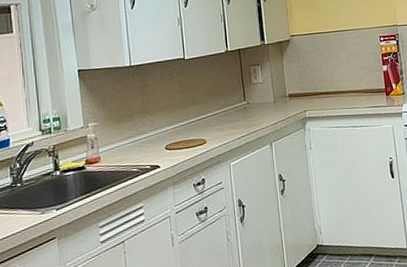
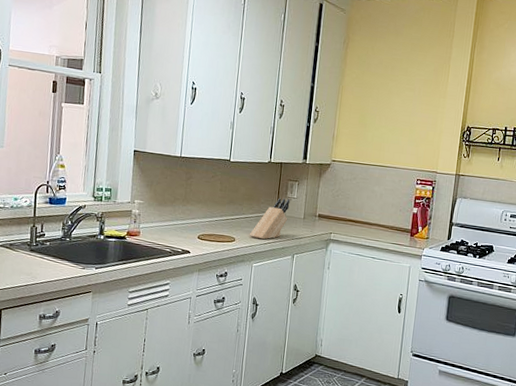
knife block: none [221,85,258,135] -> present [250,198,290,240]

